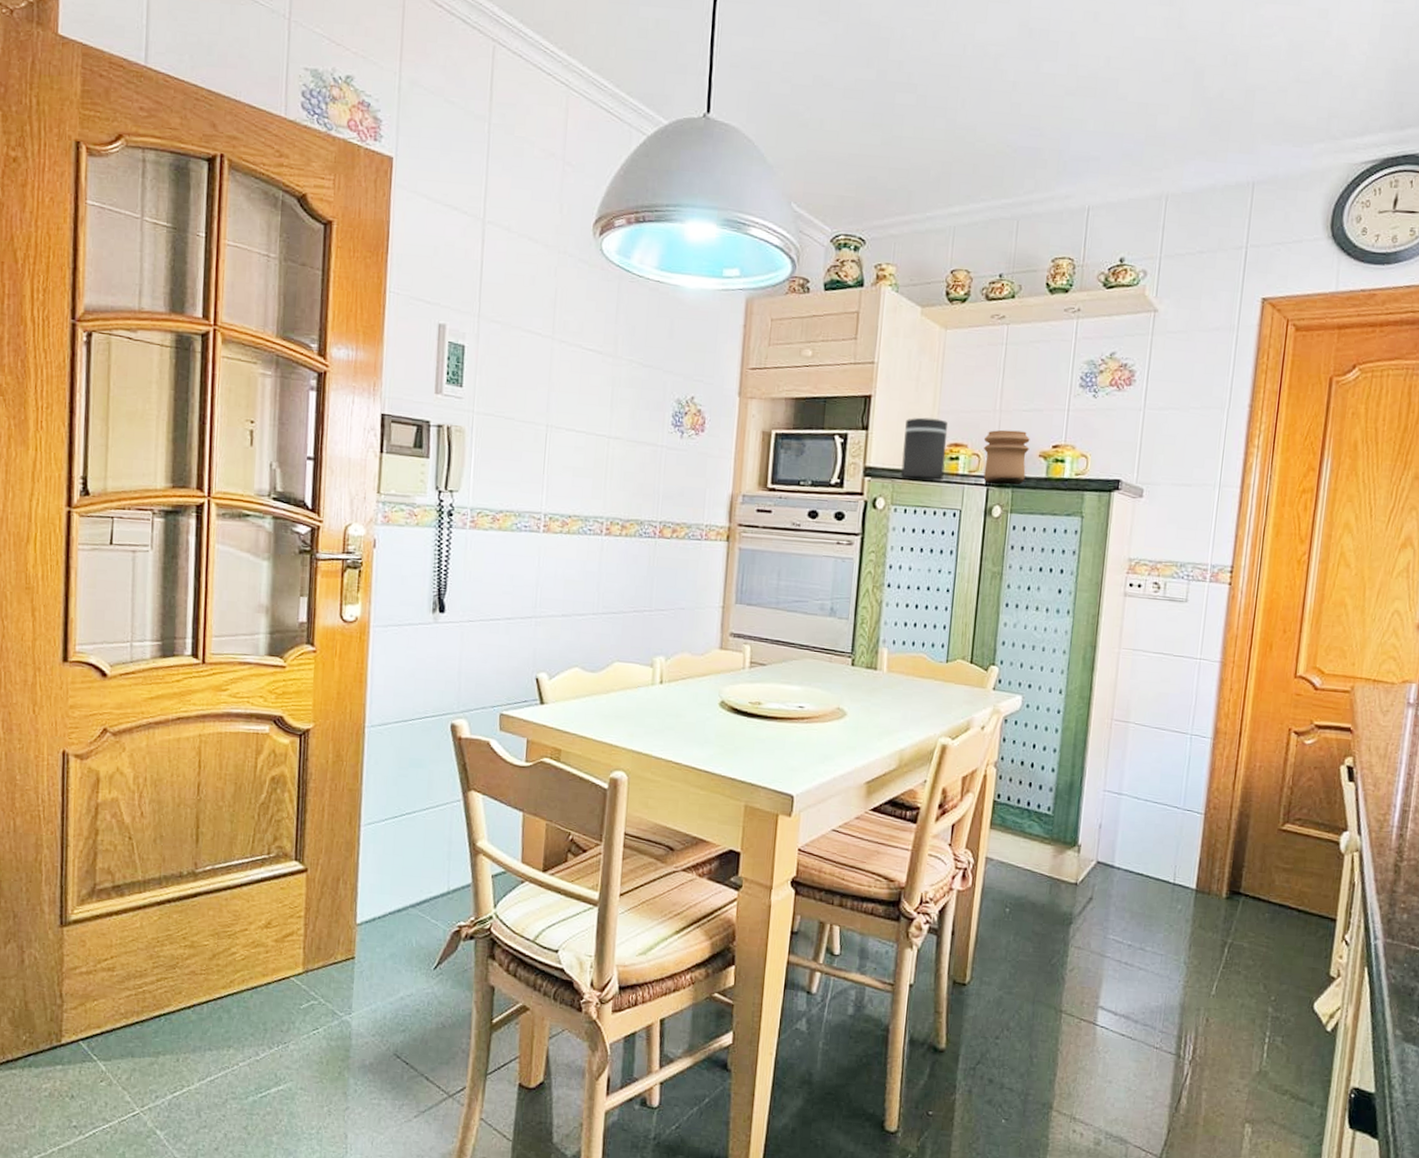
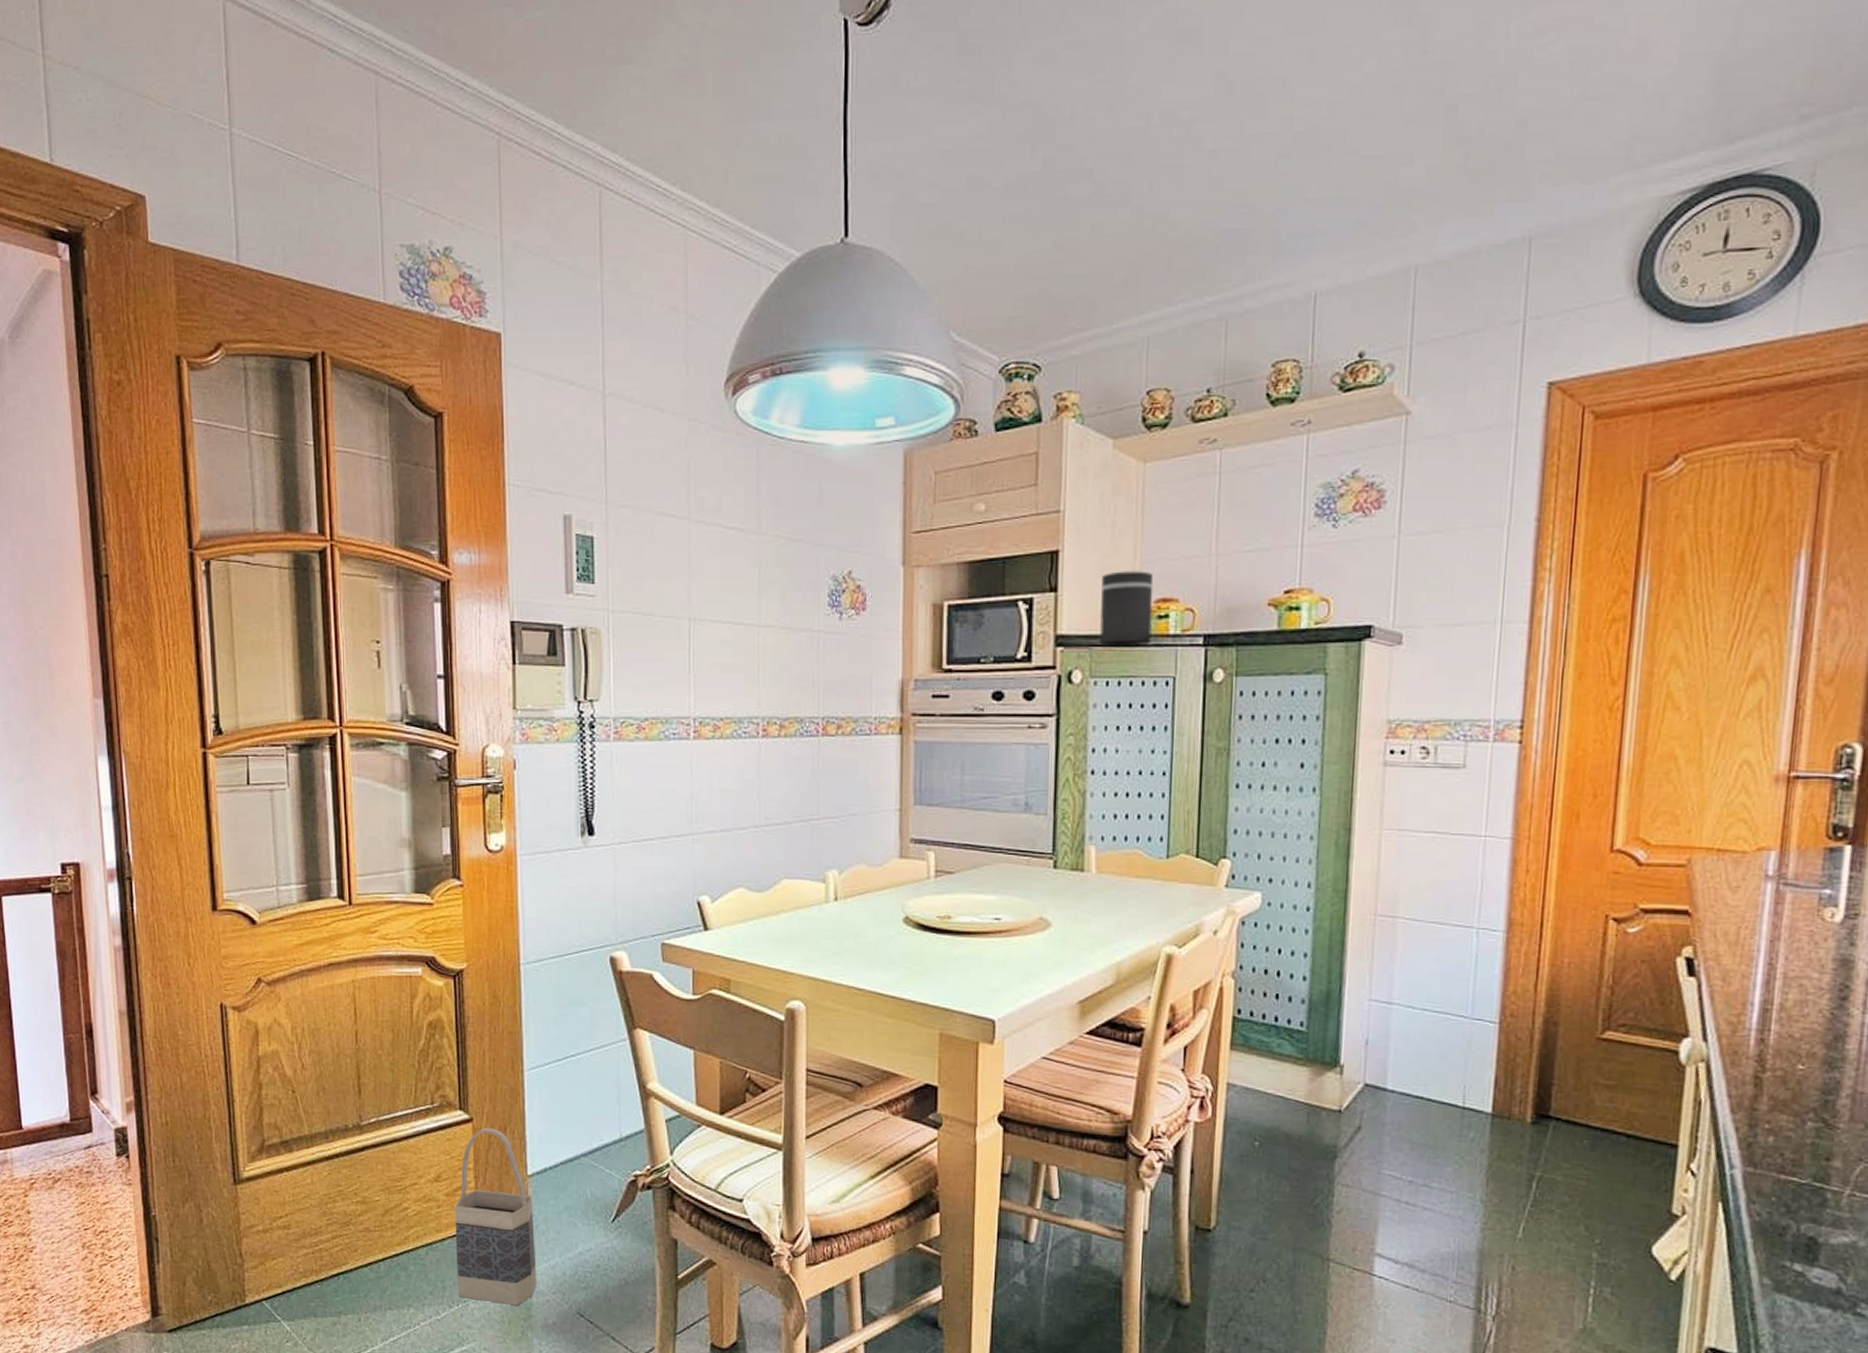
bag: none [278,878,360,1047] -> present [454,1127,537,1305]
jar: present [983,429,1030,486] -> none [1198,577,1256,644]

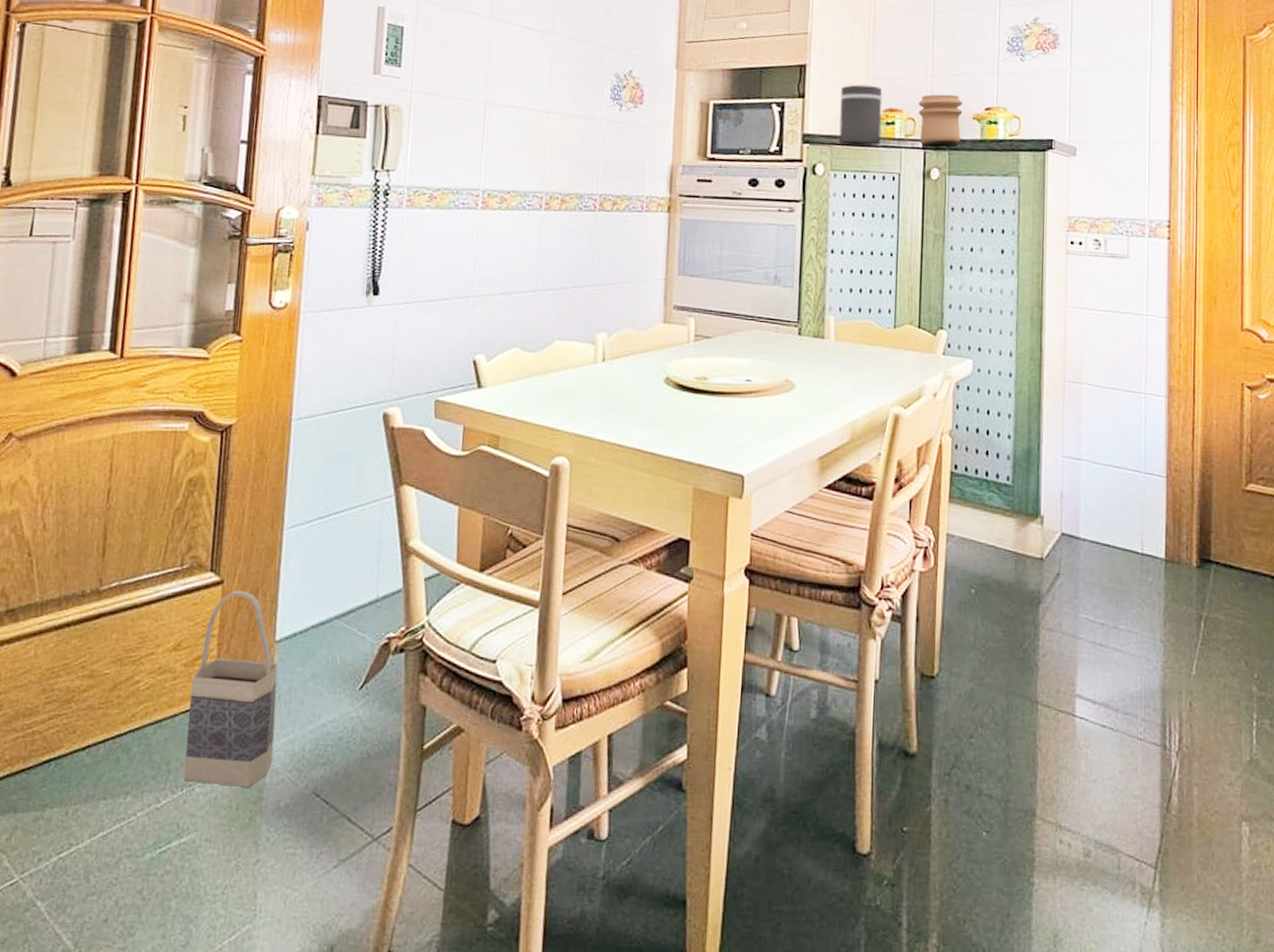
jar: none [1198,577,1256,644] -> present [918,94,963,148]

